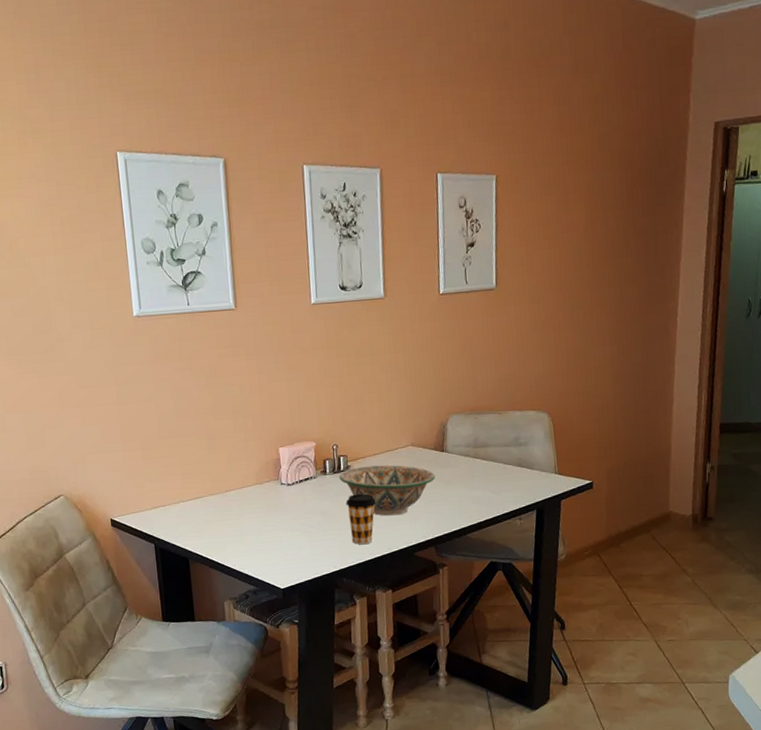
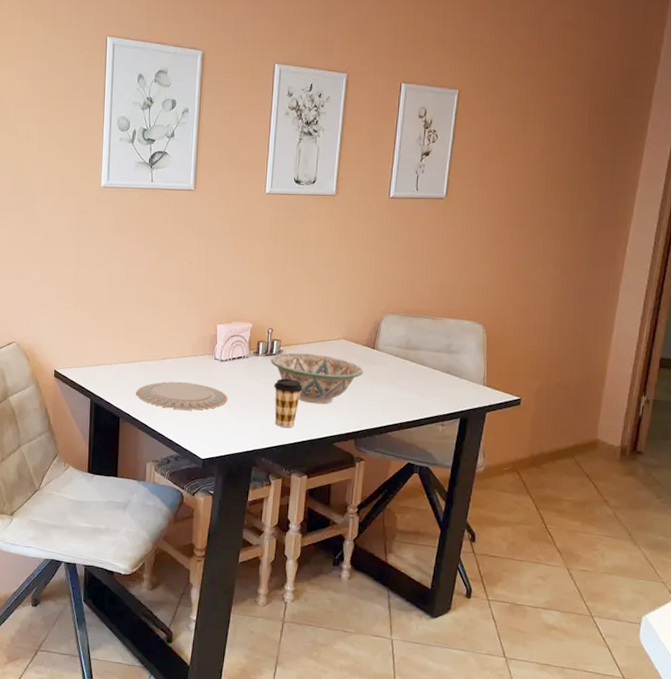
plate: none [202,512,301,542] -> present [136,382,228,410]

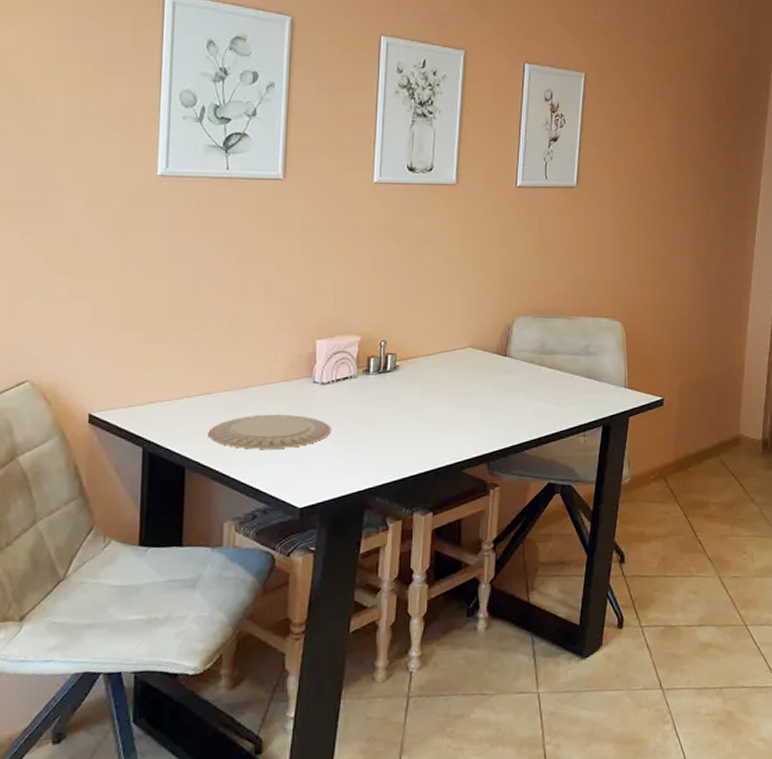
decorative bowl: present [270,353,364,405] -> none [384,367,495,426]
coffee cup: present [273,378,303,427] -> none [389,398,424,457]

